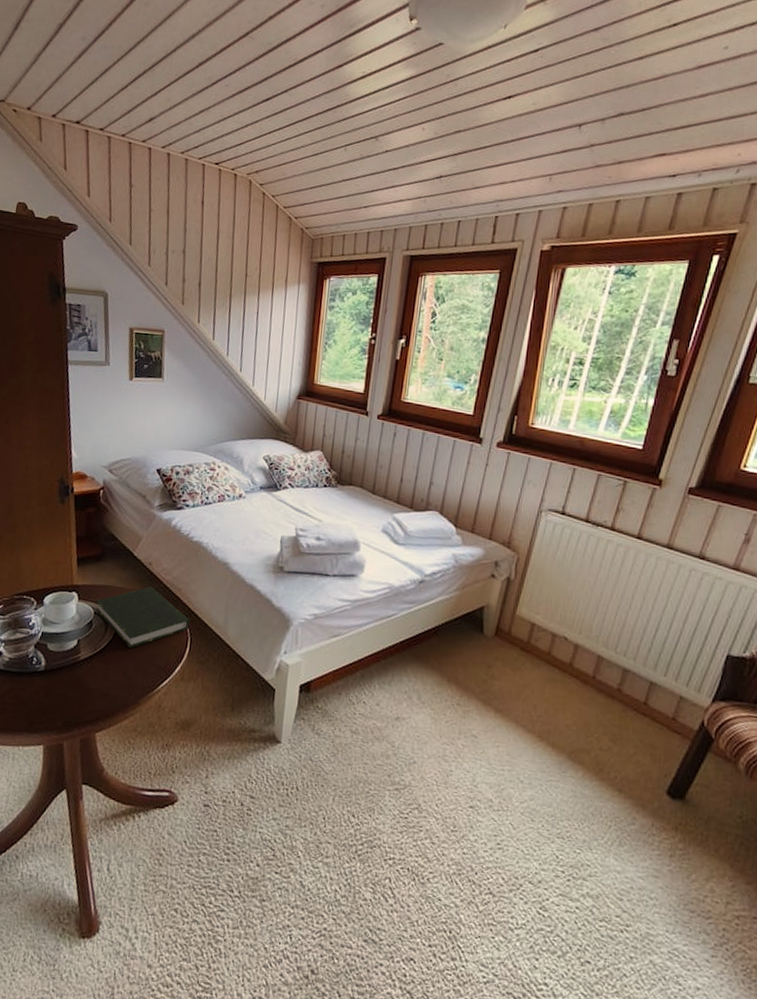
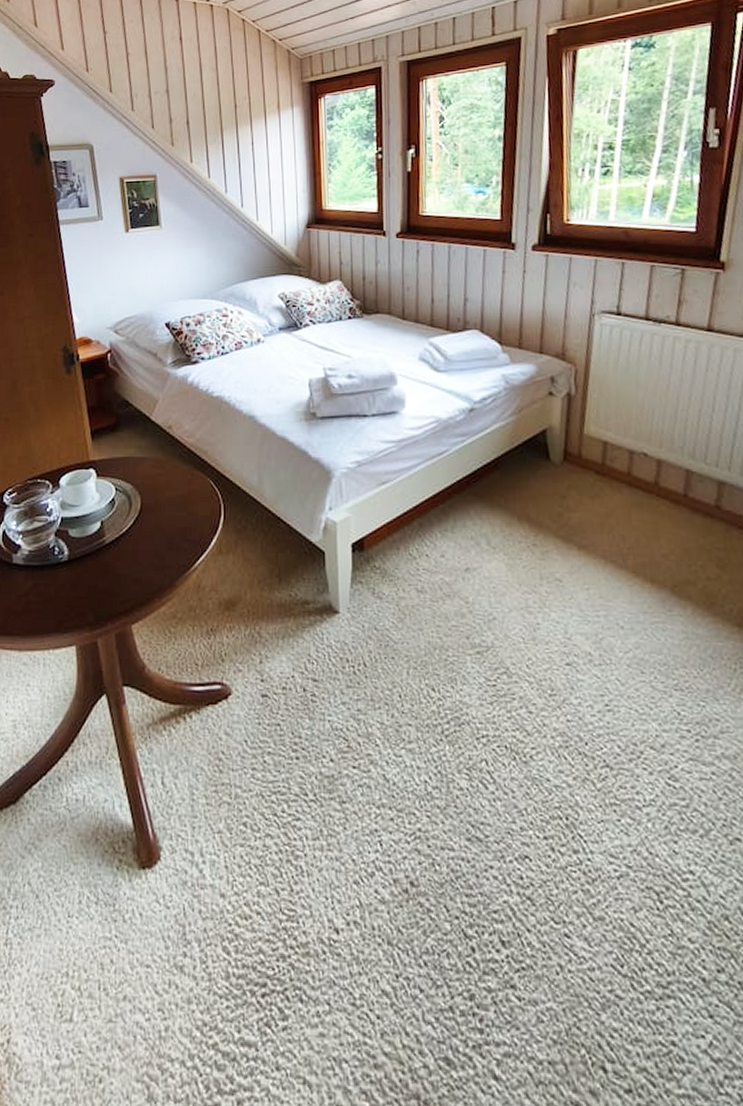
book: present [96,586,190,648] -> none [116,453,221,524]

